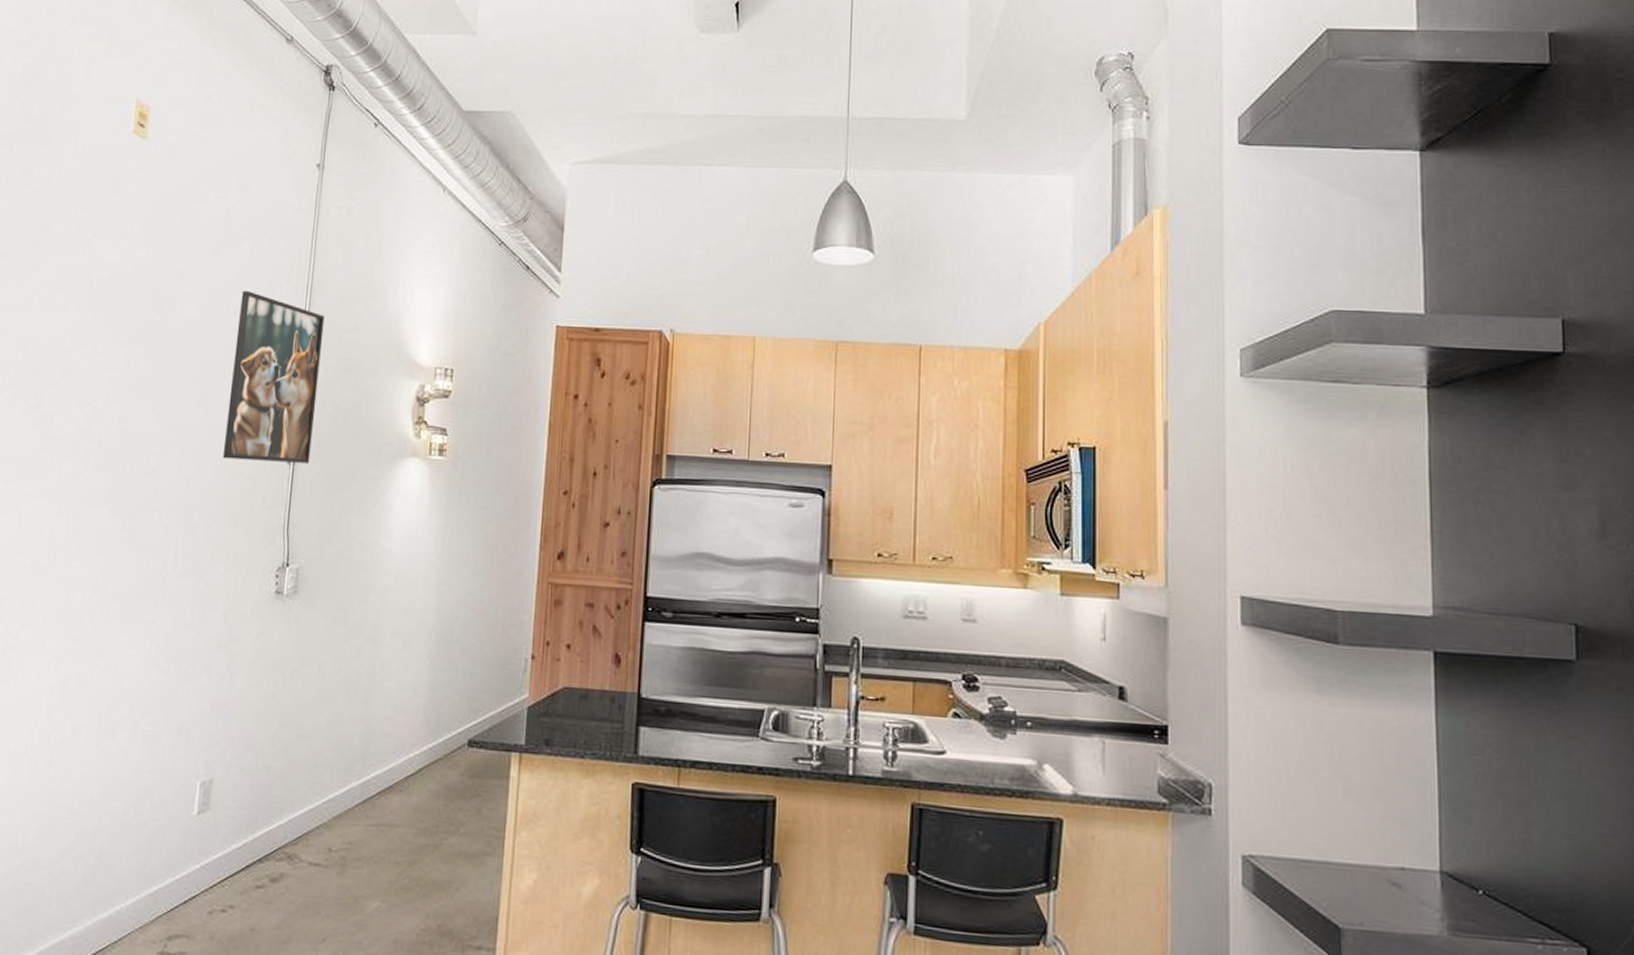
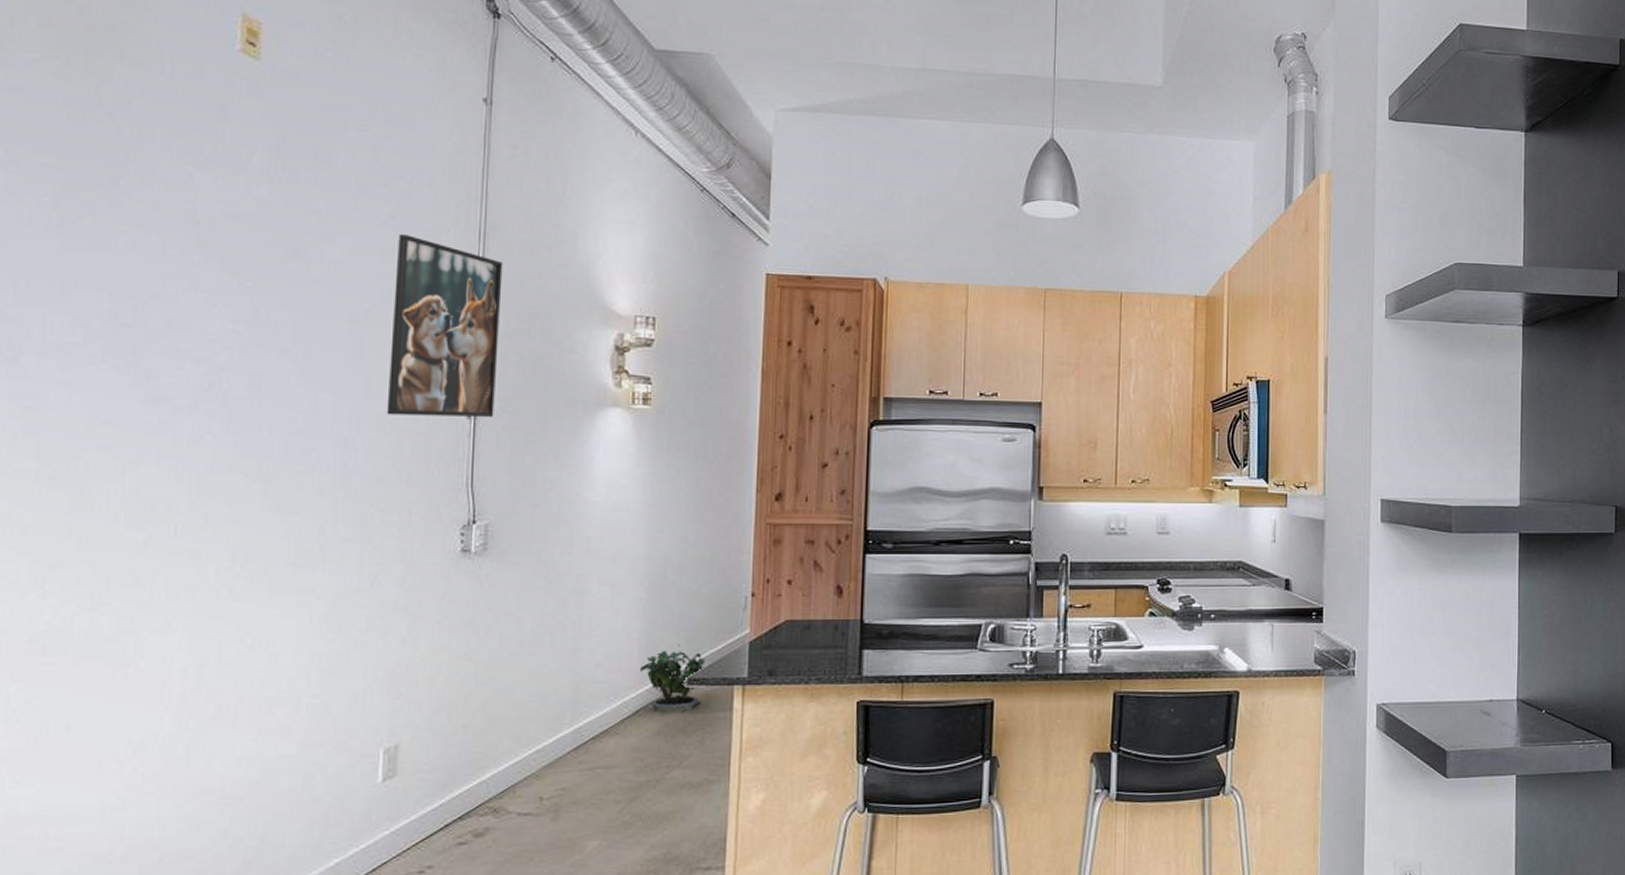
potted plant: none [425,703,485,777] -> present [640,644,705,714]

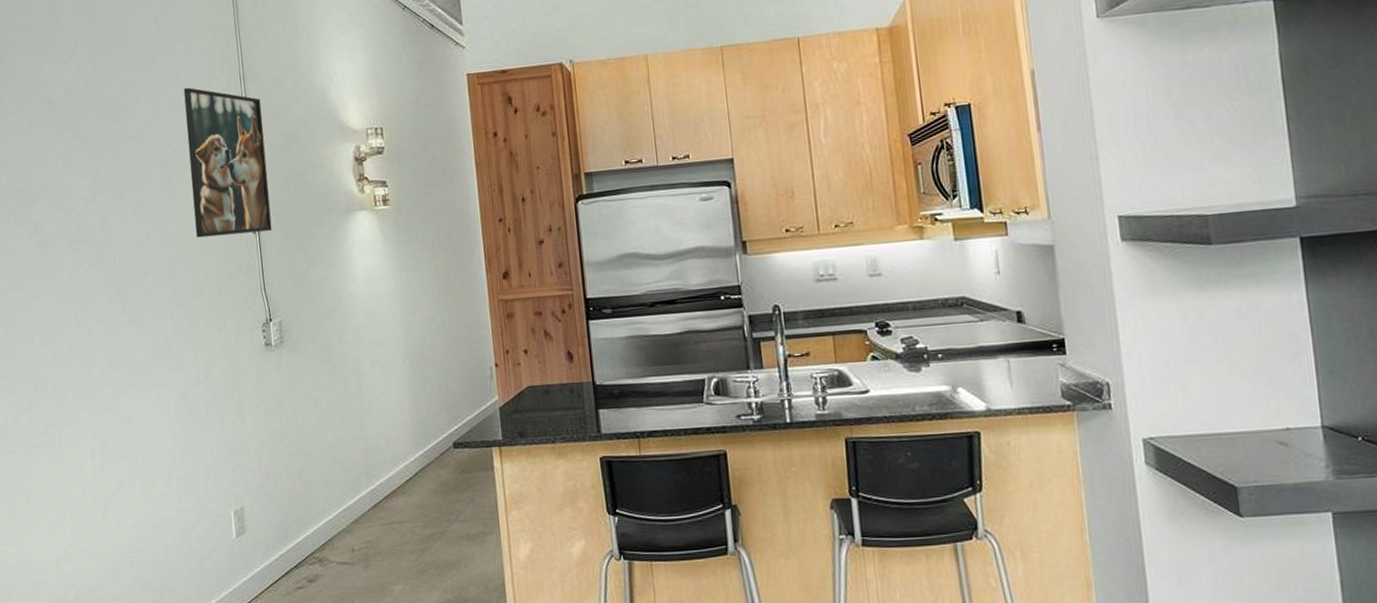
potted plant: present [640,644,705,714] -> none [414,413,467,475]

